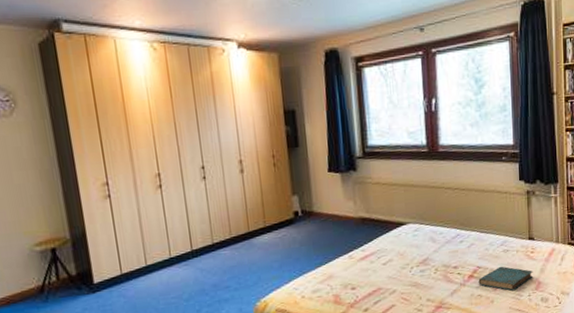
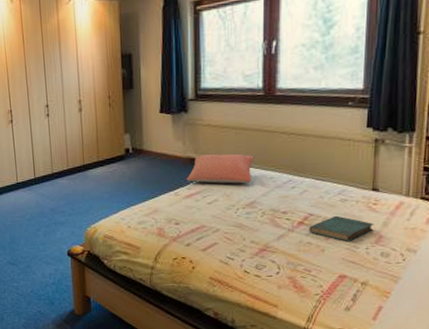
pillow: none [359,211,424,244] -> present [186,153,254,184]

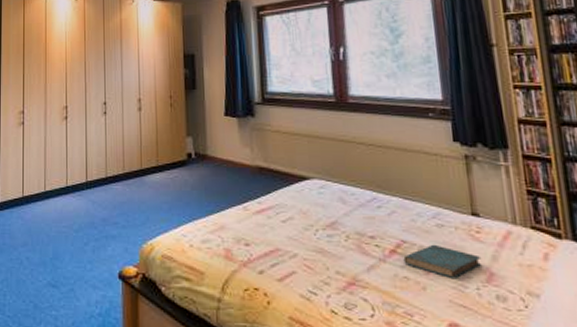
pillow: present [186,153,254,184] -> none [255,164,331,200]

